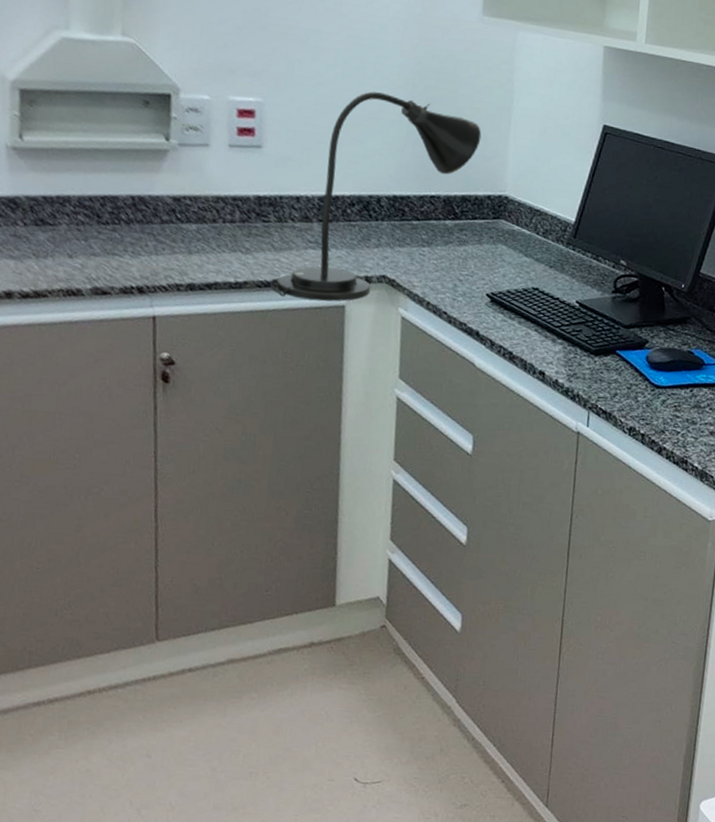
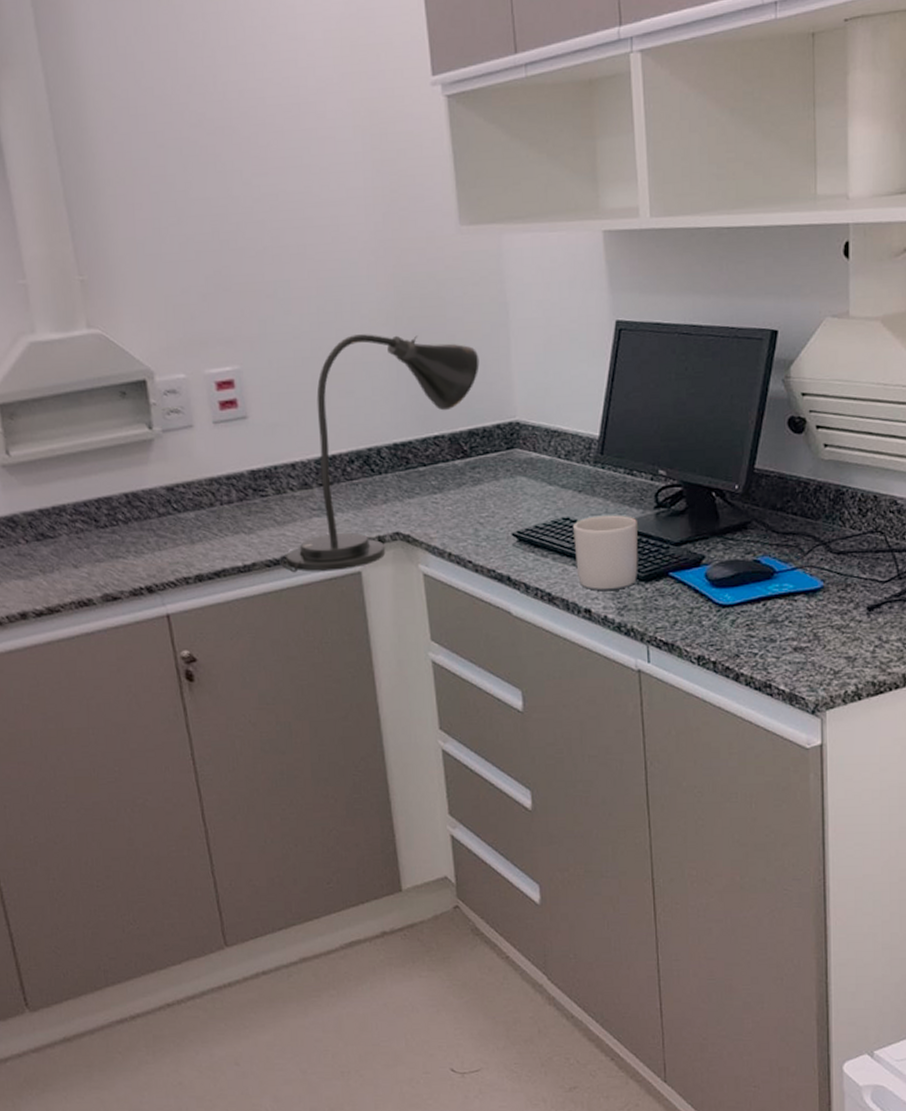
mug: none [537,290,596,359] -> present [572,515,638,592]

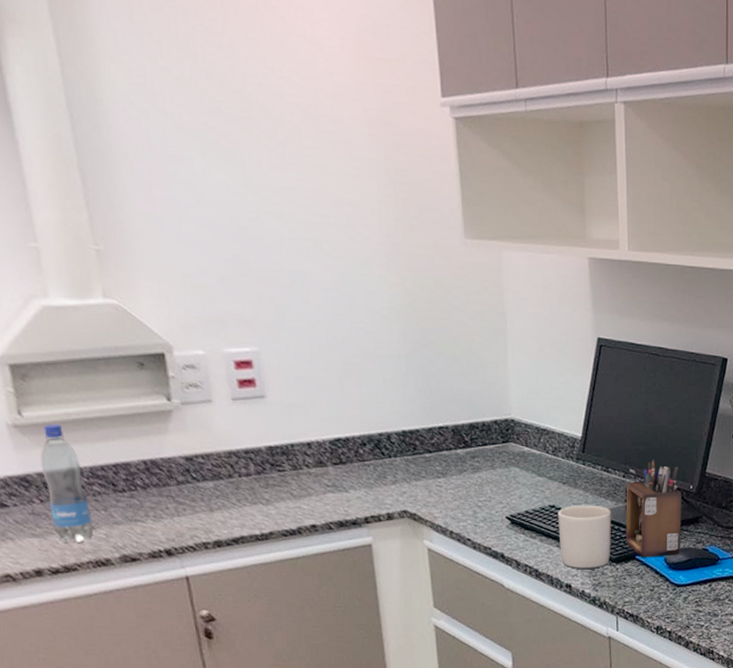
bottle: none [26,461,76,584] -> present [40,423,93,544]
desk lamp: present [281,334,480,573] -> none [297,328,480,543]
desk organizer: none [655,457,725,574] -> present [626,459,682,557]

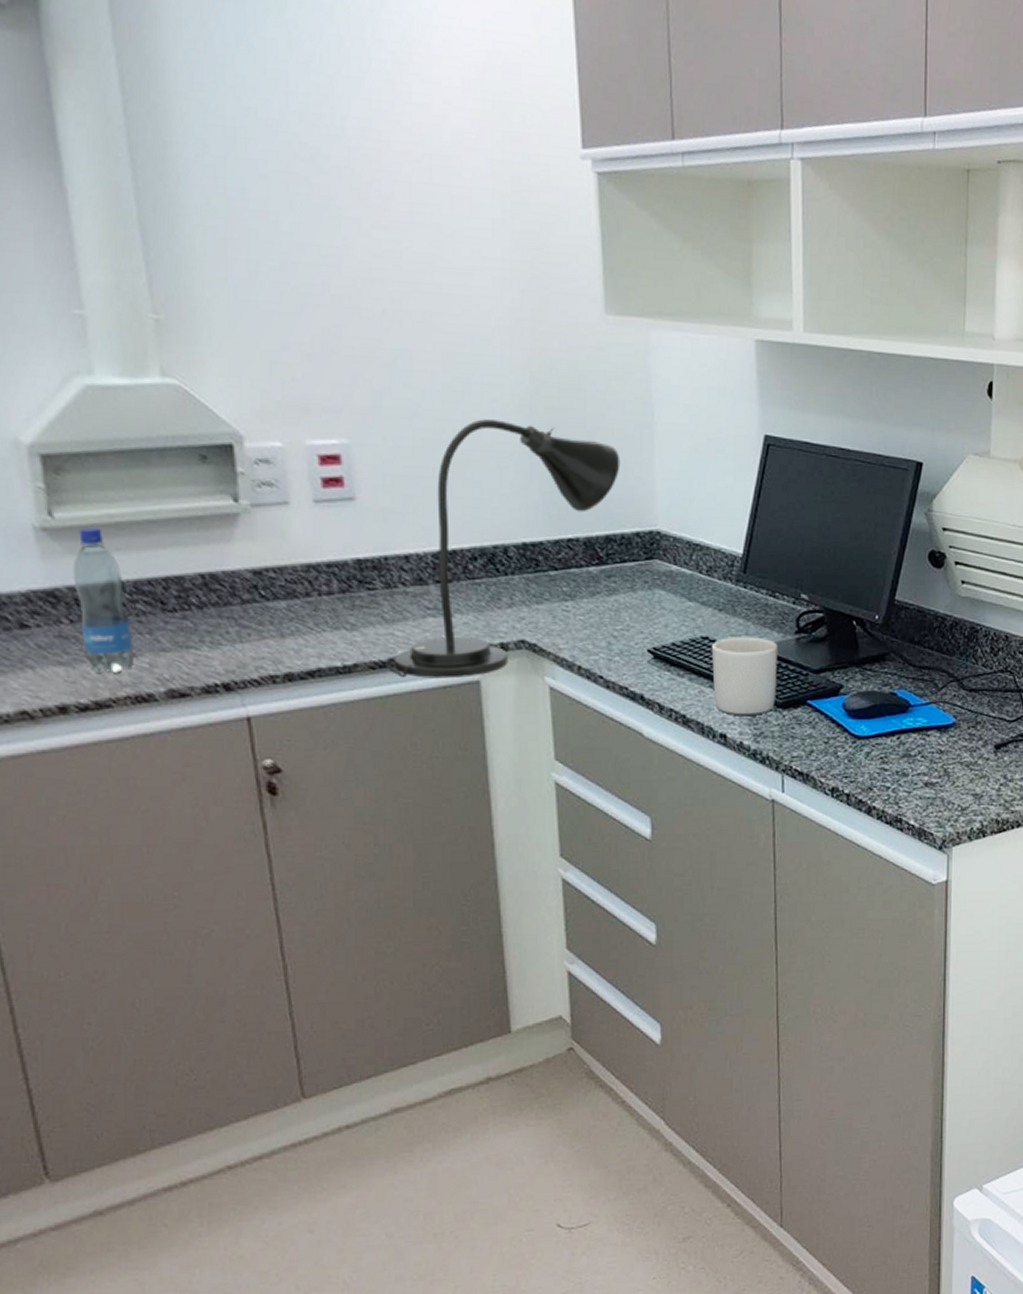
desk lamp: none [297,328,480,543] -> present [388,419,620,679]
desk organizer: present [626,459,682,557] -> none [795,582,865,702]

